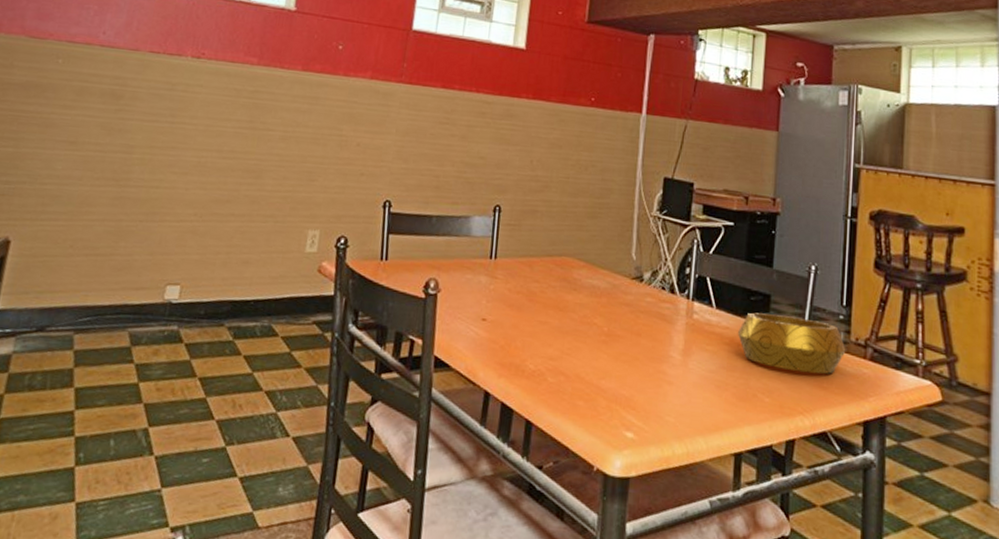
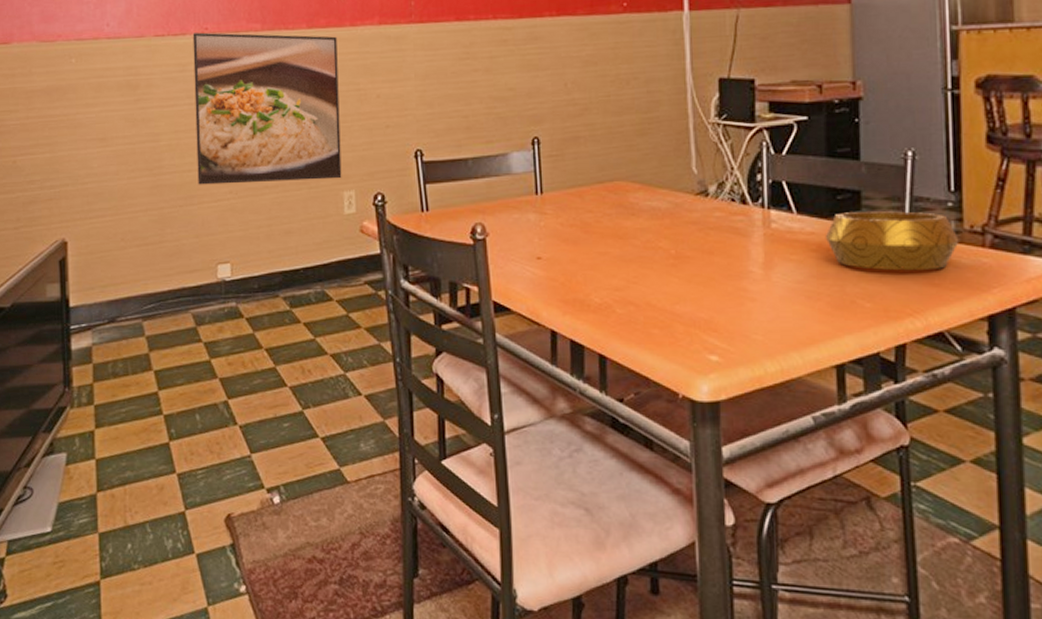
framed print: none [163,55,329,217] -> present [192,32,342,185]

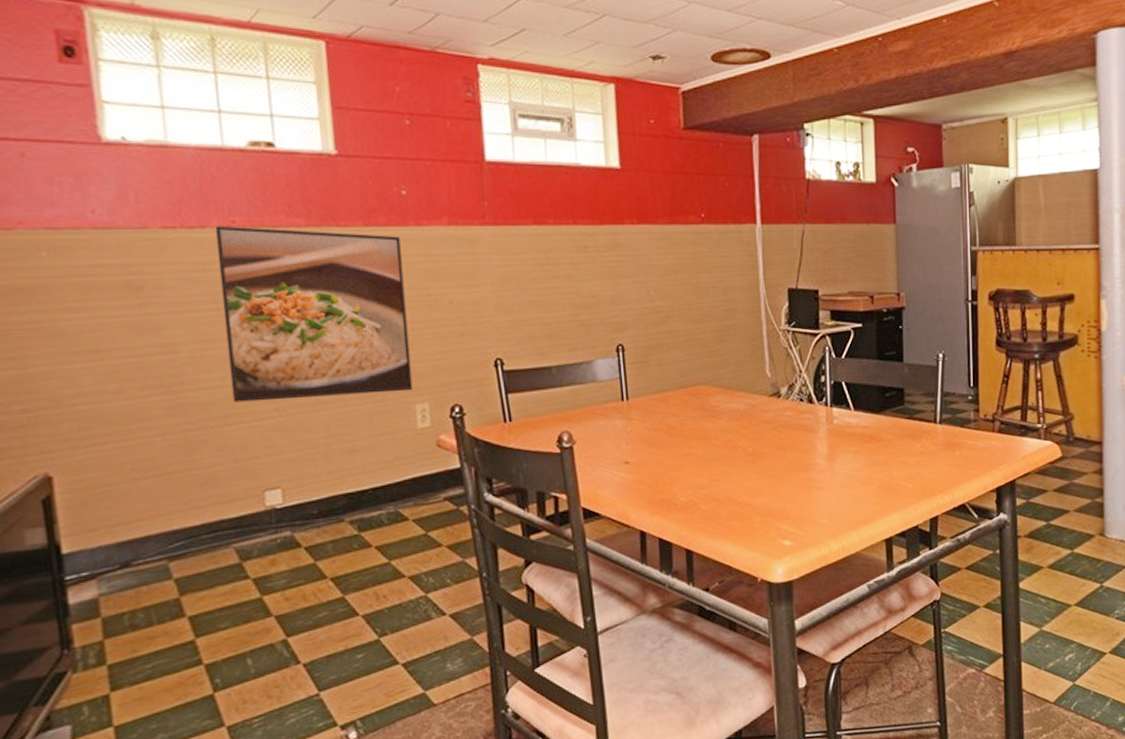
decorative bowl: present [825,211,959,271] -> none [876,405,977,456]

